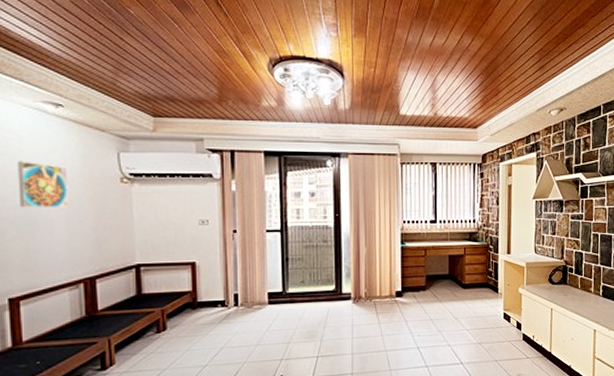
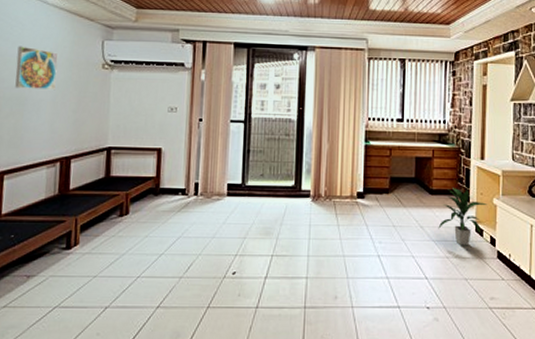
indoor plant: none [471,281,515,332] -> present [438,188,488,246]

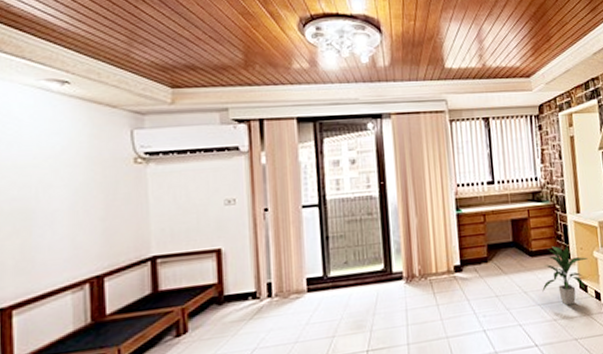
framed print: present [15,46,59,91] -> none [15,146,73,200]

